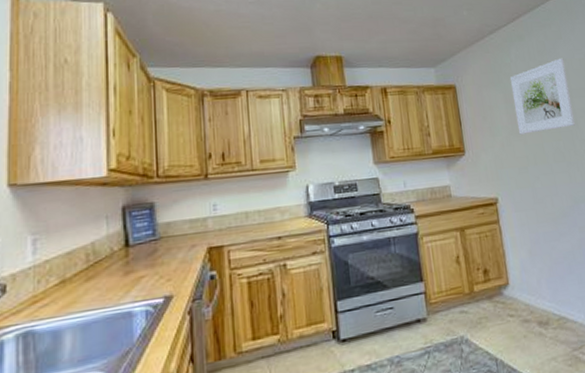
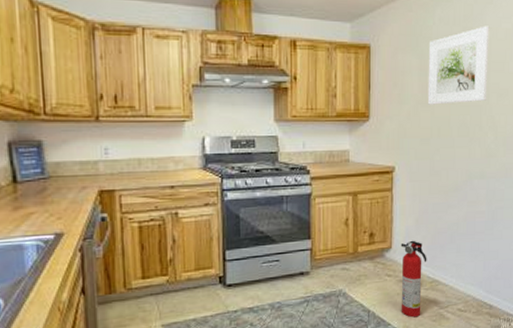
fire extinguisher: none [517,273,554,364] -> present [400,240,427,318]

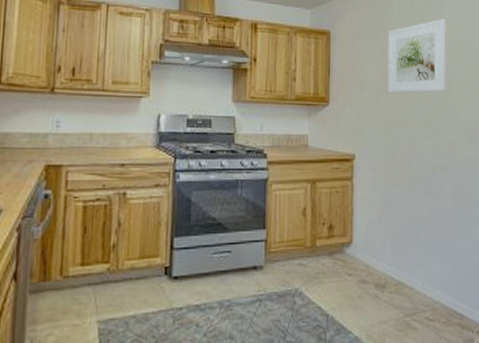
fire extinguisher: present [400,240,427,318] -> none [362,235,391,326]

